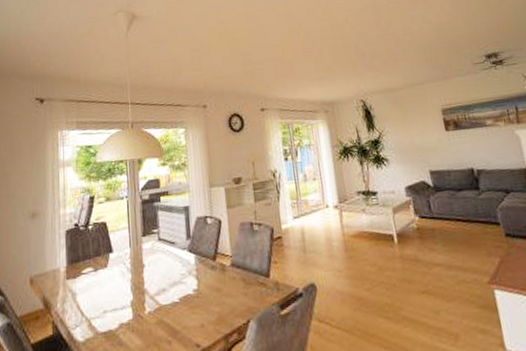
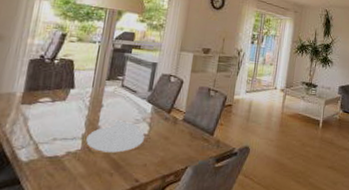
plate: none [136,277,195,318] -> present [86,119,144,153]

